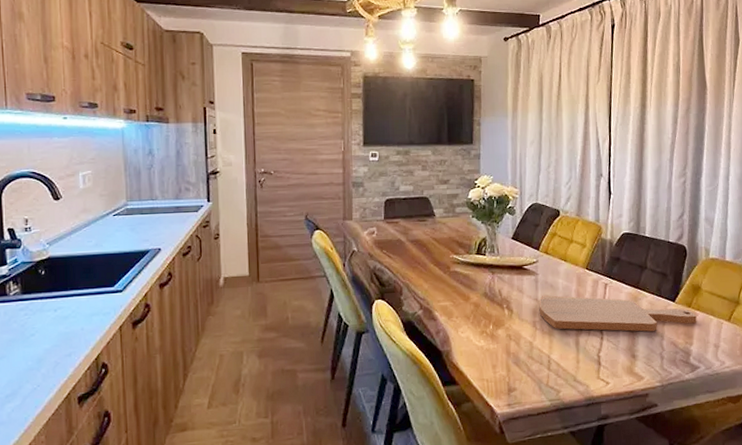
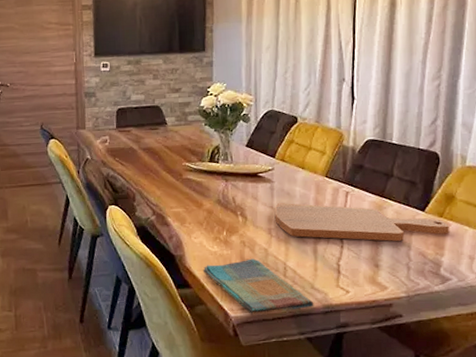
dish towel: none [469,352,577,411] -> present [202,258,314,315]

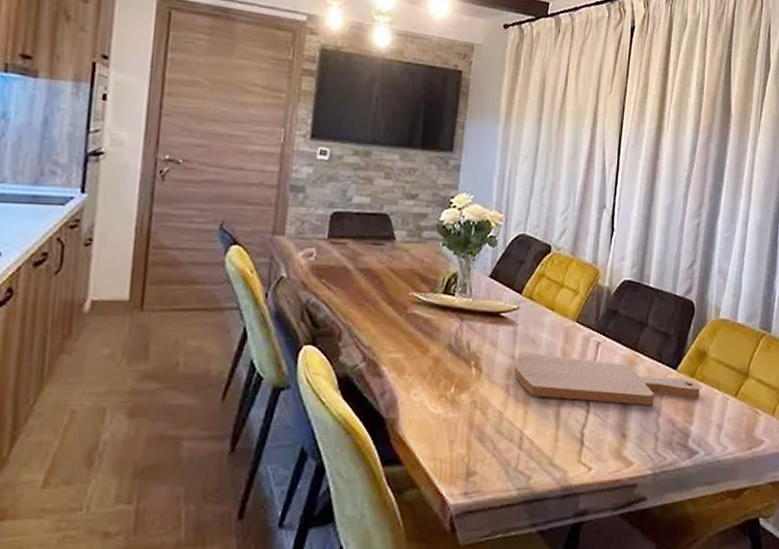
dish towel: present [202,258,314,315] -> none [419,424,551,502]

